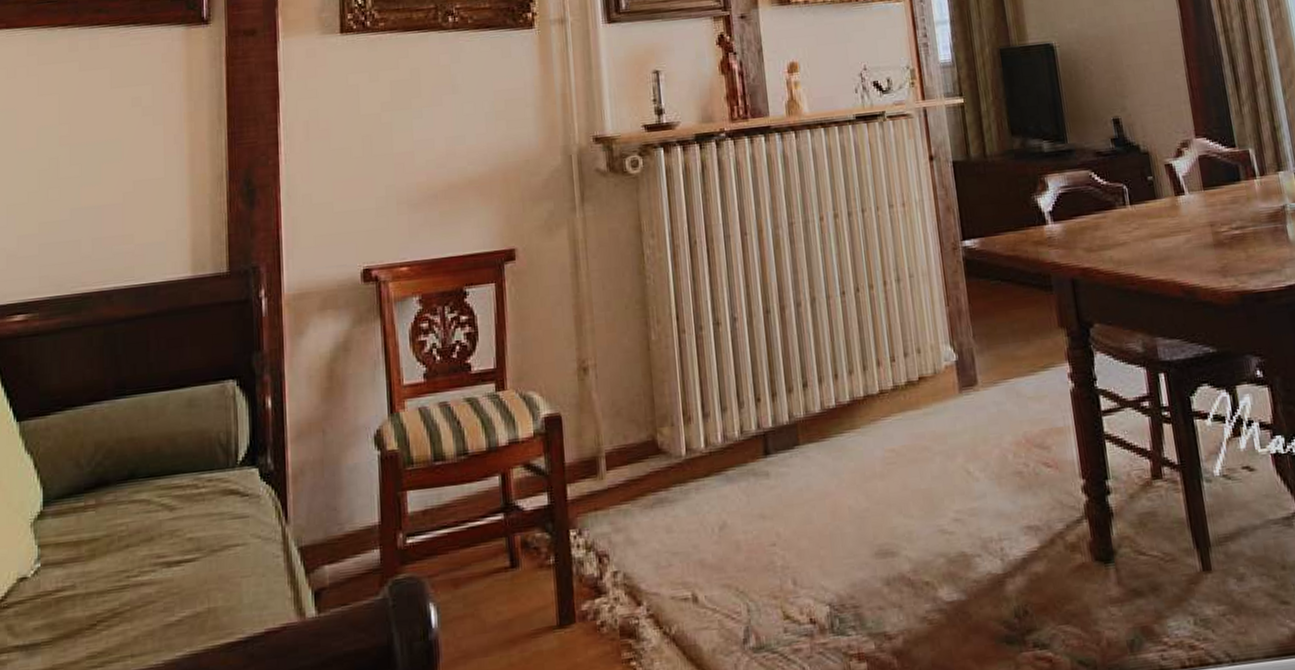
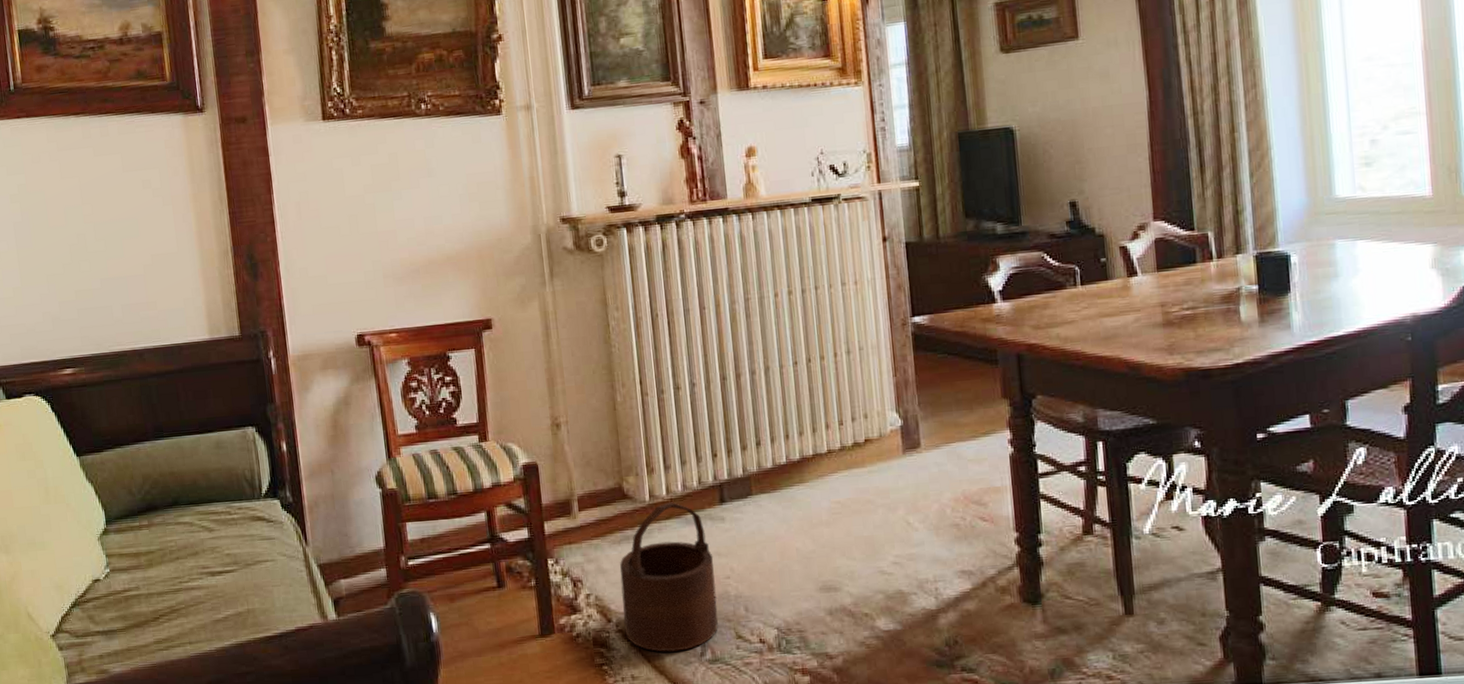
wooden bucket: none [651,456,763,641] -> present [619,502,718,652]

